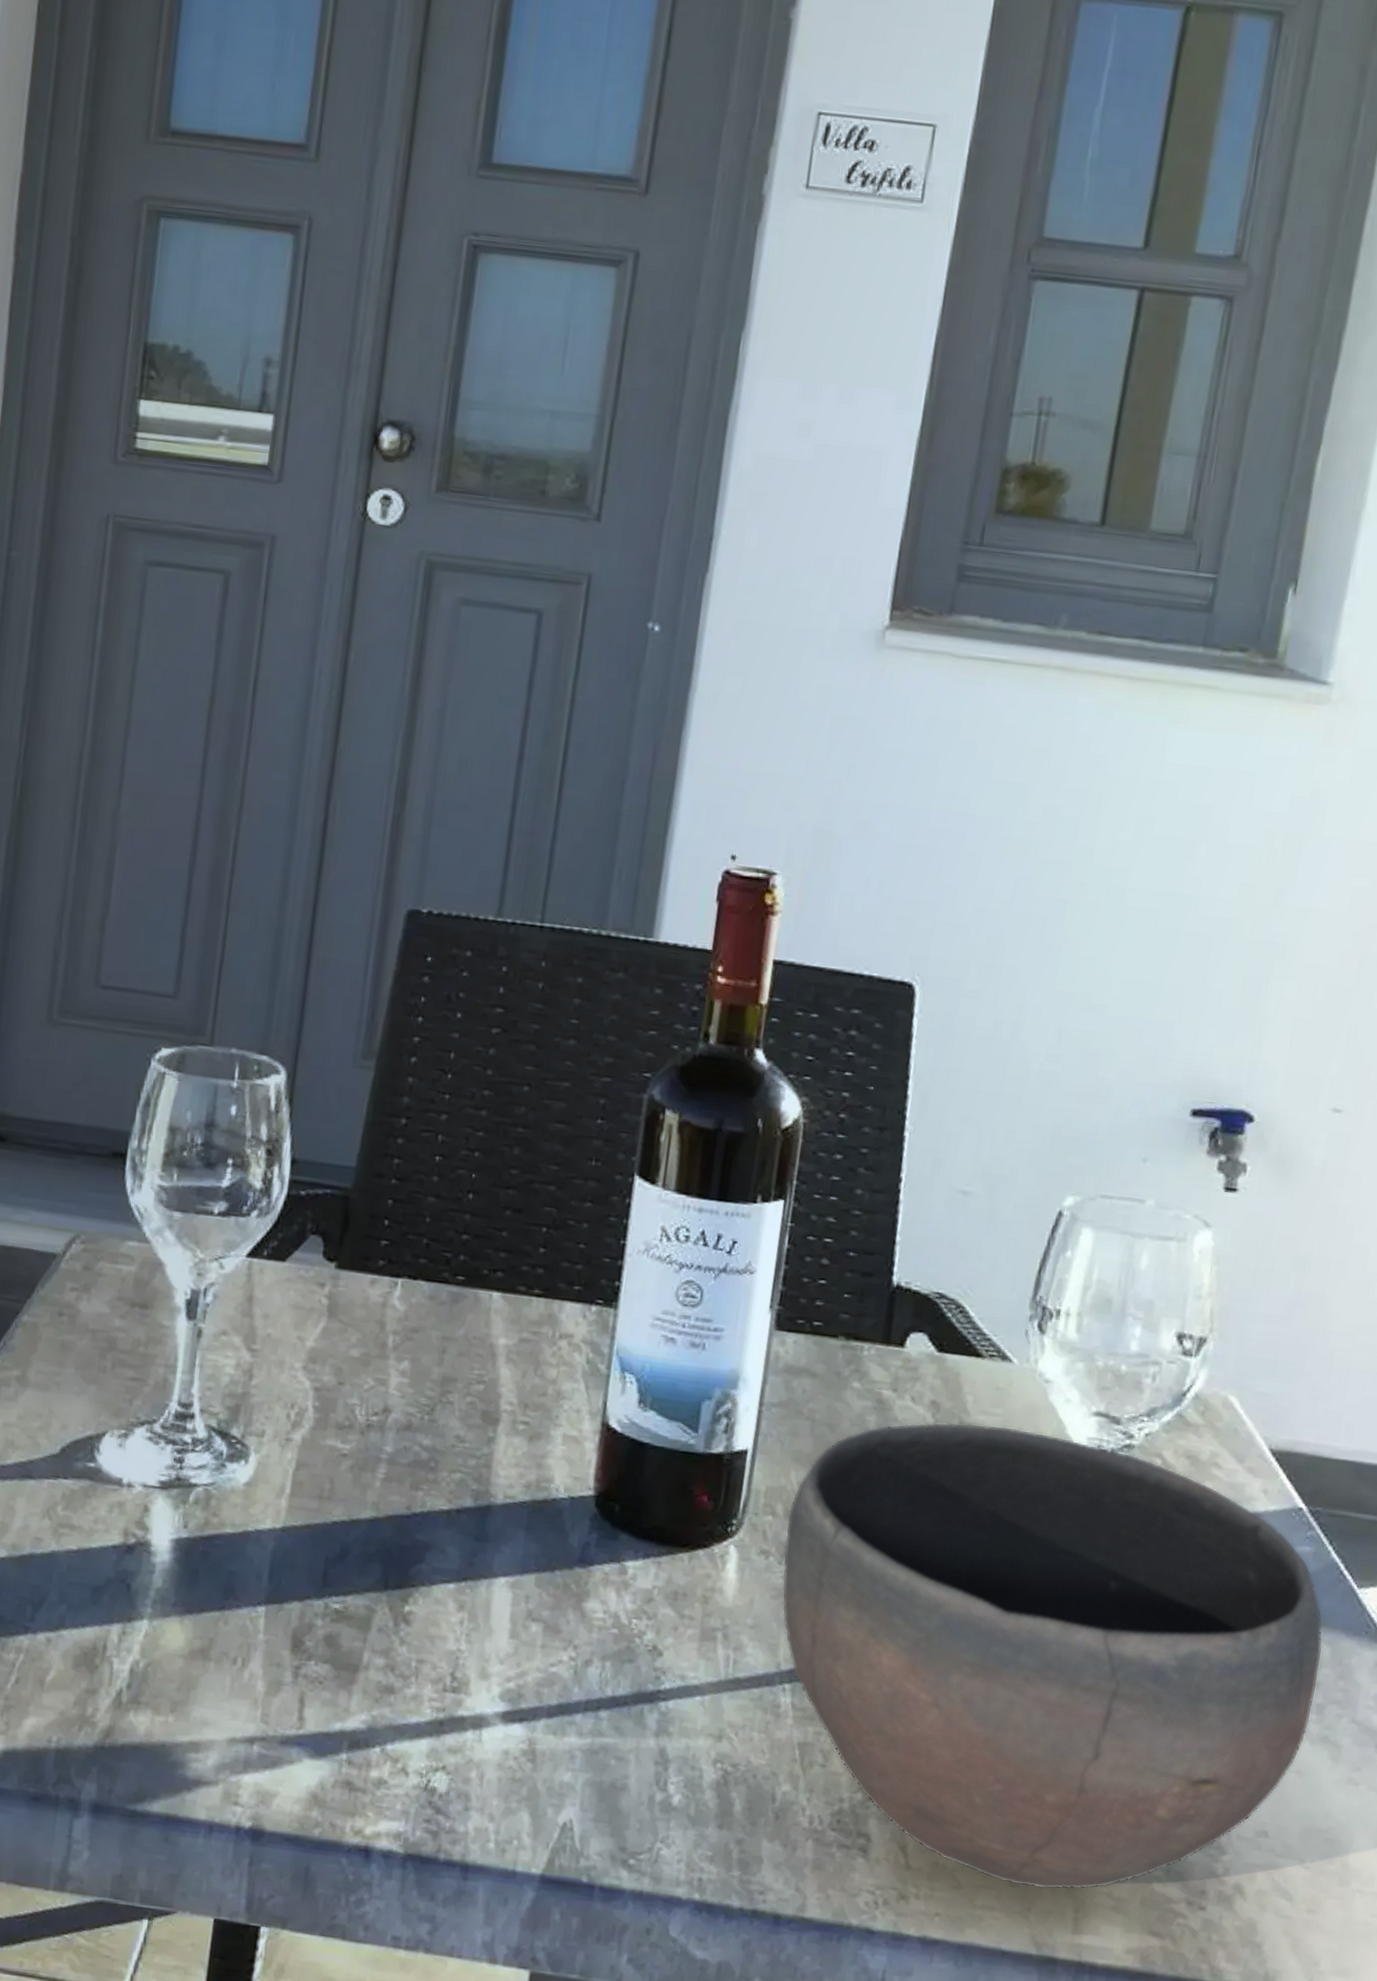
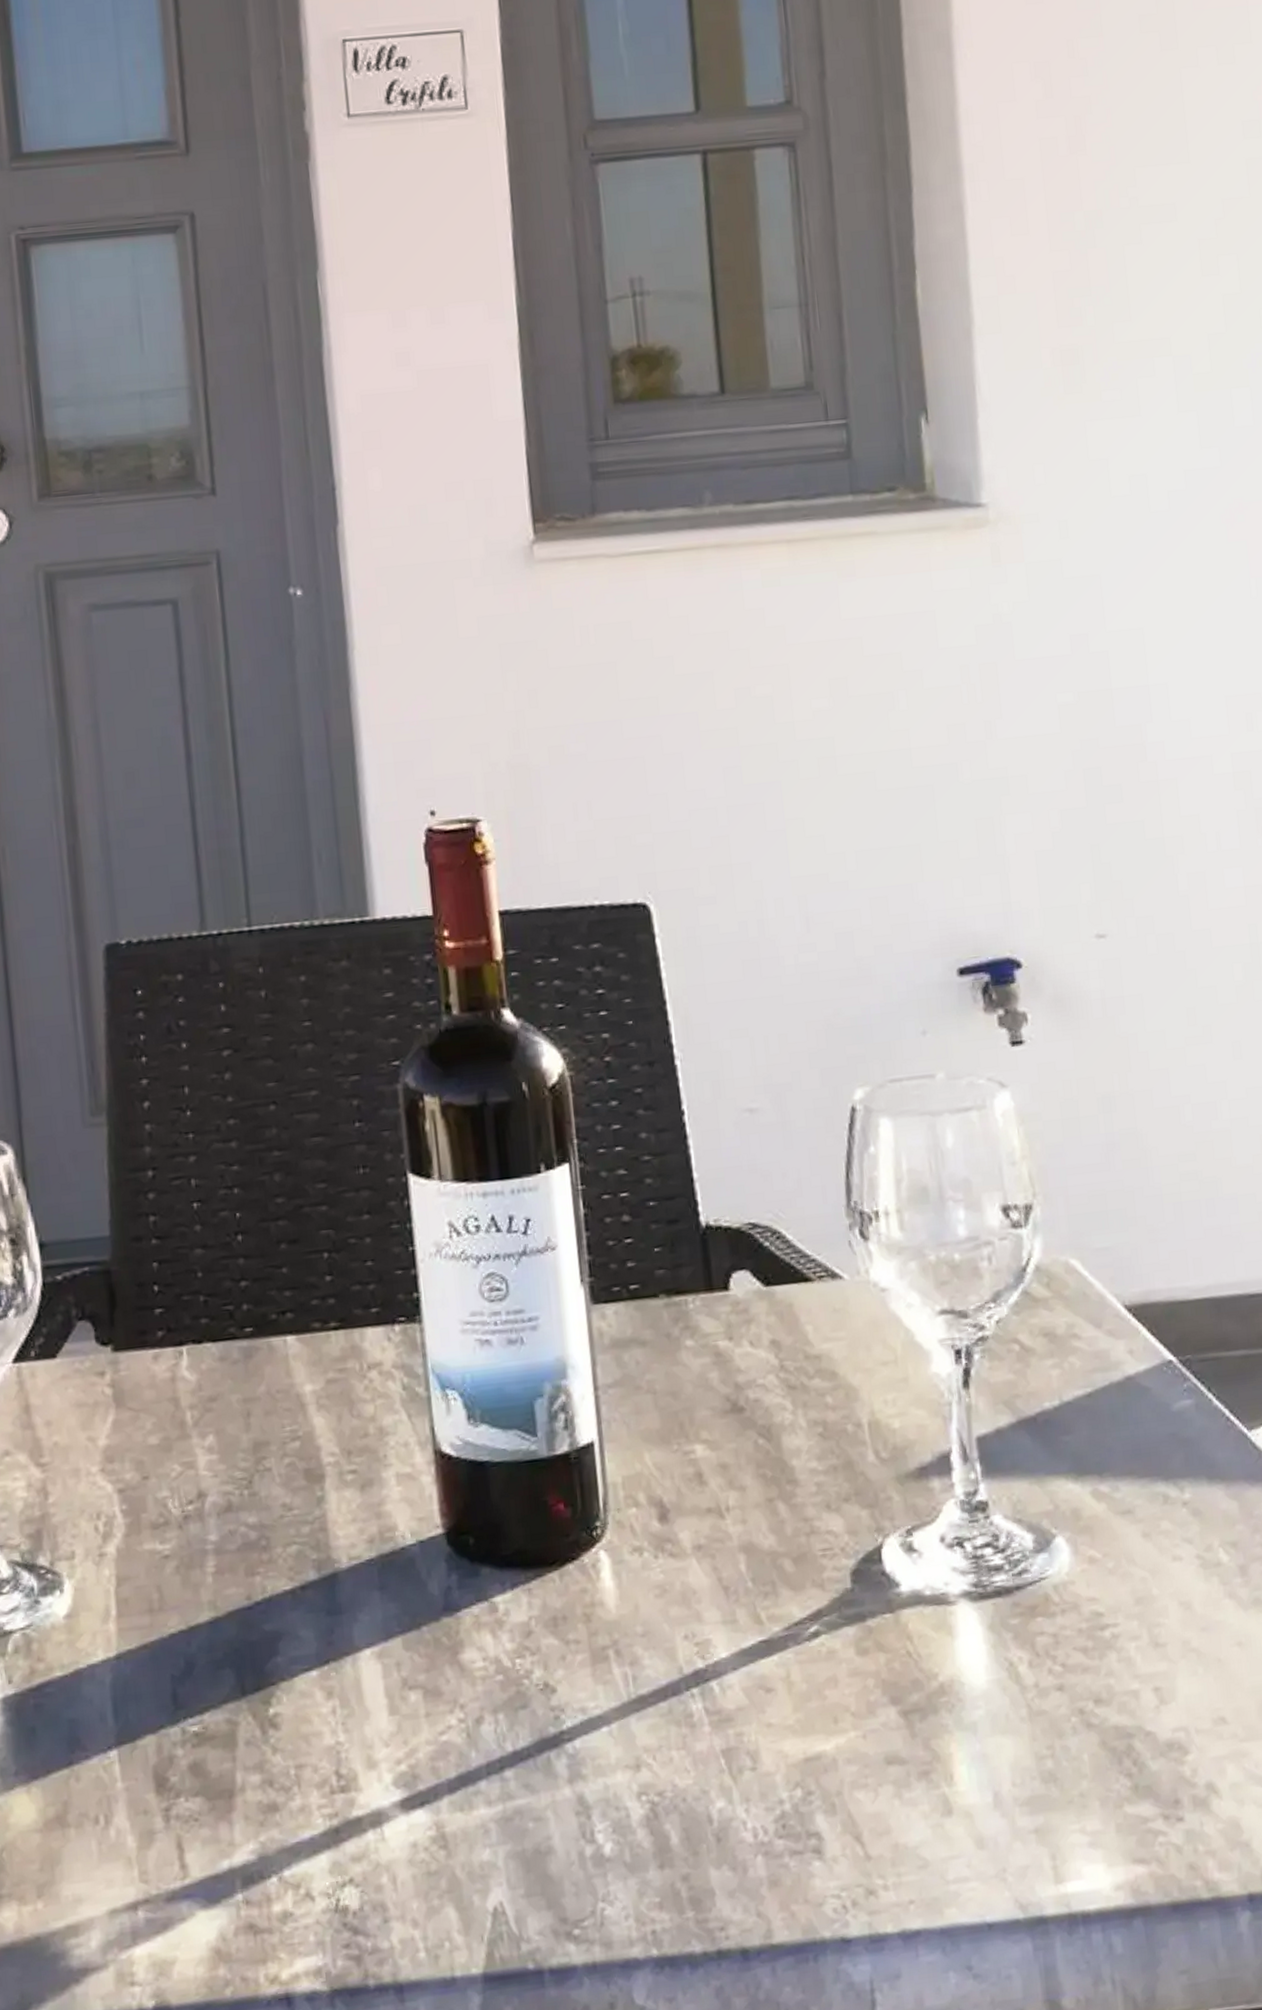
bowl: present [781,1422,1324,1890] -> none [651,1346,1238,1847]

